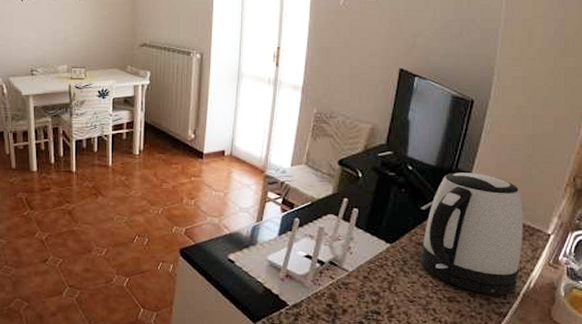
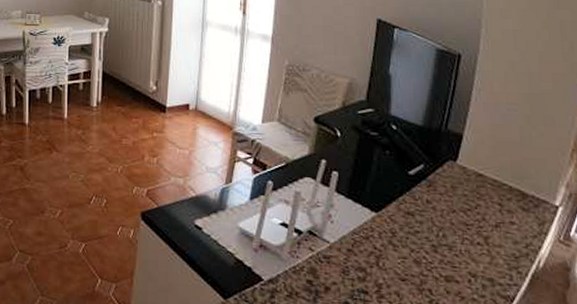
kettle: present [419,172,523,295] -> none [410,133,527,276]

